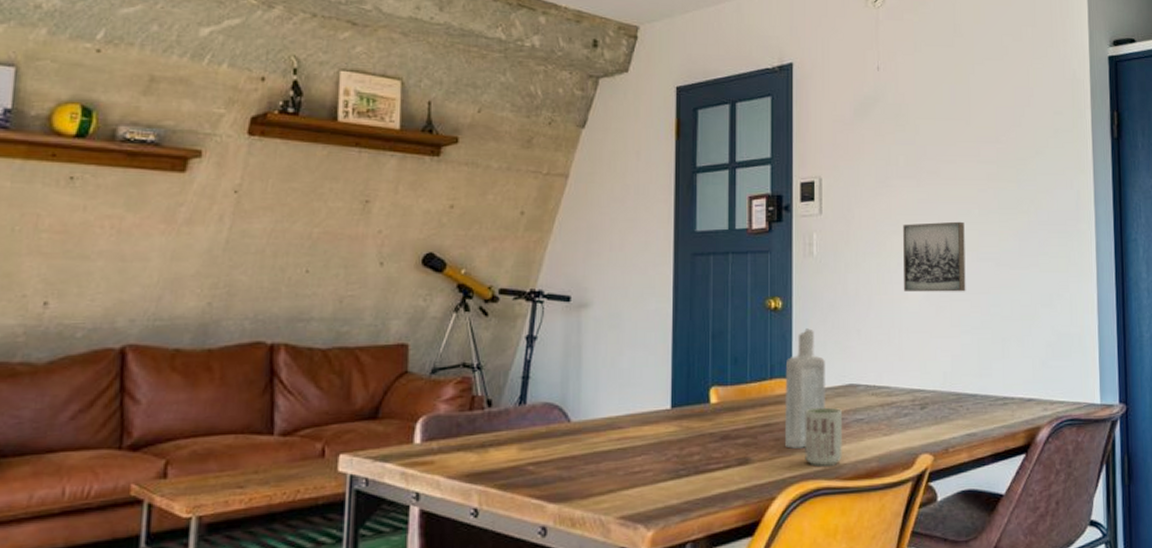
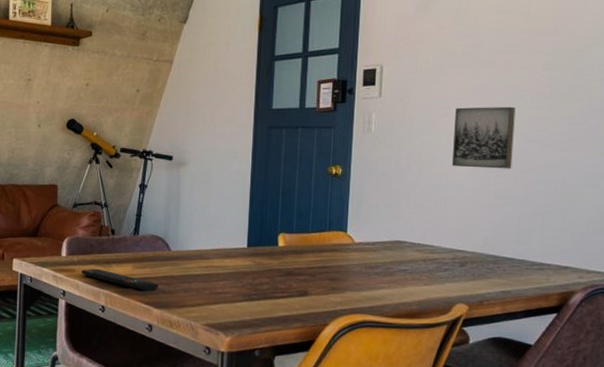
remote control: none [442,456,555,481] -> present [80,268,159,291]
bottle: present [785,328,825,449] -> none [338,192,376,288]
cup: present [805,407,842,466] -> none [354,257,389,305]

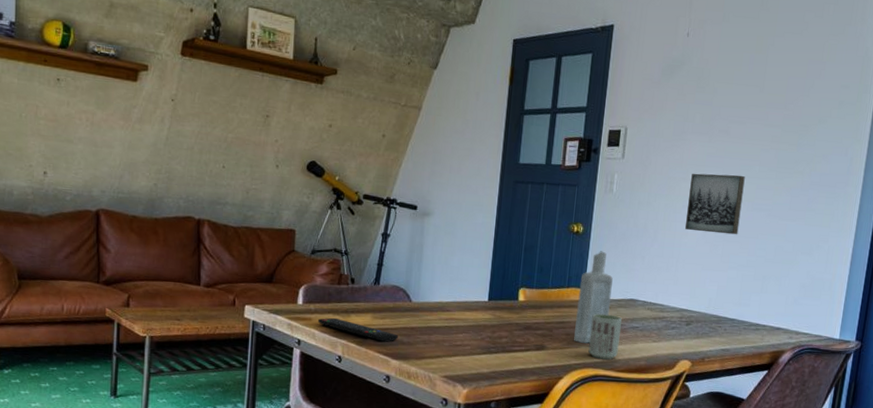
bottle: none [338,192,376,288] -> present [574,251,613,344]
cup: none [354,257,389,305] -> present [588,313,622,360]

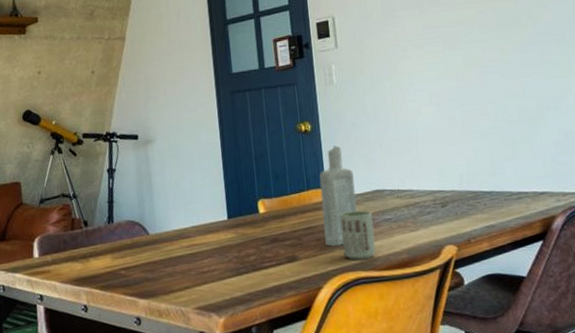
remote control: present [317,317,398,342] -> none [56,265,142,282]
wall art: present [685,173,745,235] -> none [411,41,474,108]

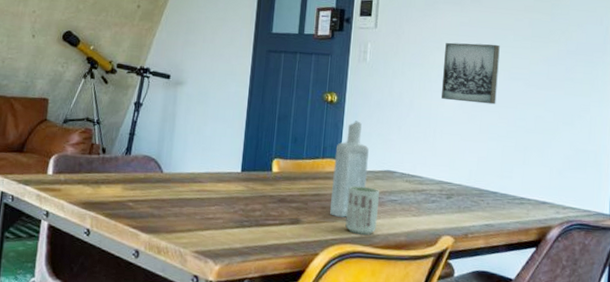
wall art: none [411,41,474,108] -> present [441,42,500,105]

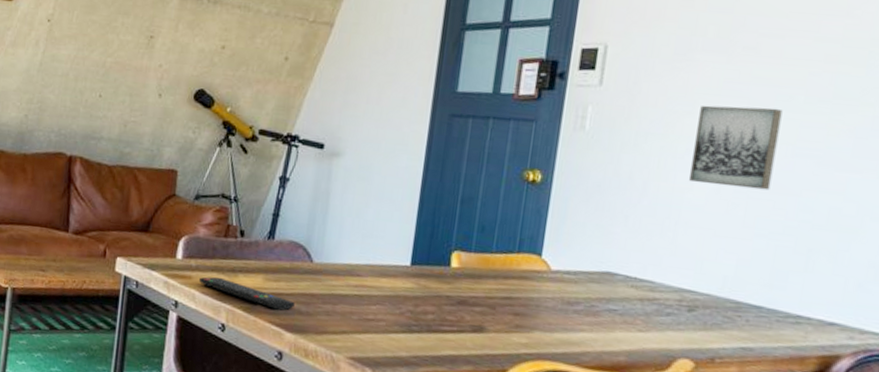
remote control: none [67,188,149,215] -> present [198,276,295,311]
bottle: present [330,120,369,217] -> none [525,206,582,328]
cup: present [345,185,379,235] -> none [544,289,593,352]

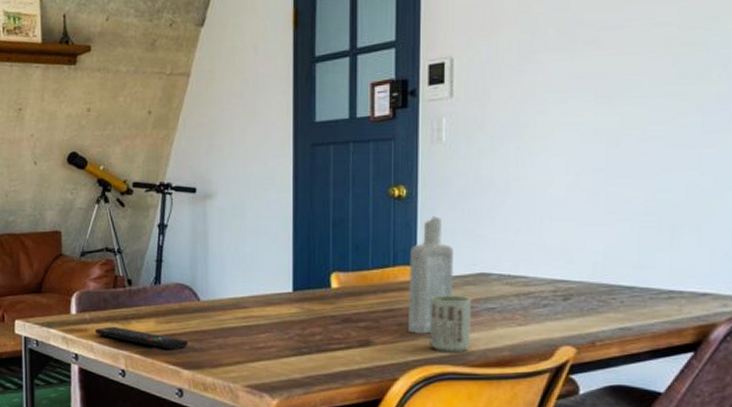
bottle: none [525,206,582,328] -> present [409,216,453,334]
cup: none [544,289,593,352] -> present [429,295,471,352]
wall art: present [689,105,783,191] -> none [549,96,629,177]

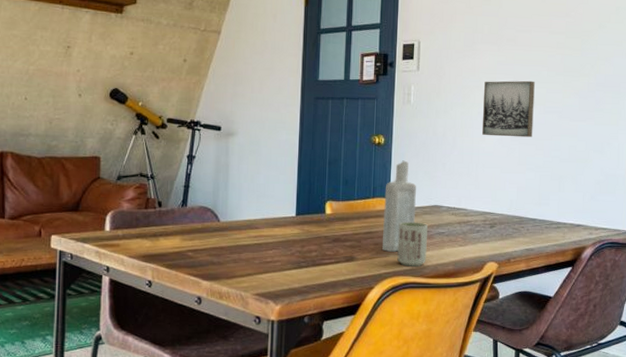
remote control: present [94,326,188,350] -> none [125,242,208,263]
wall art: none [549,96,629,177] -> present [482,80,535,138]

